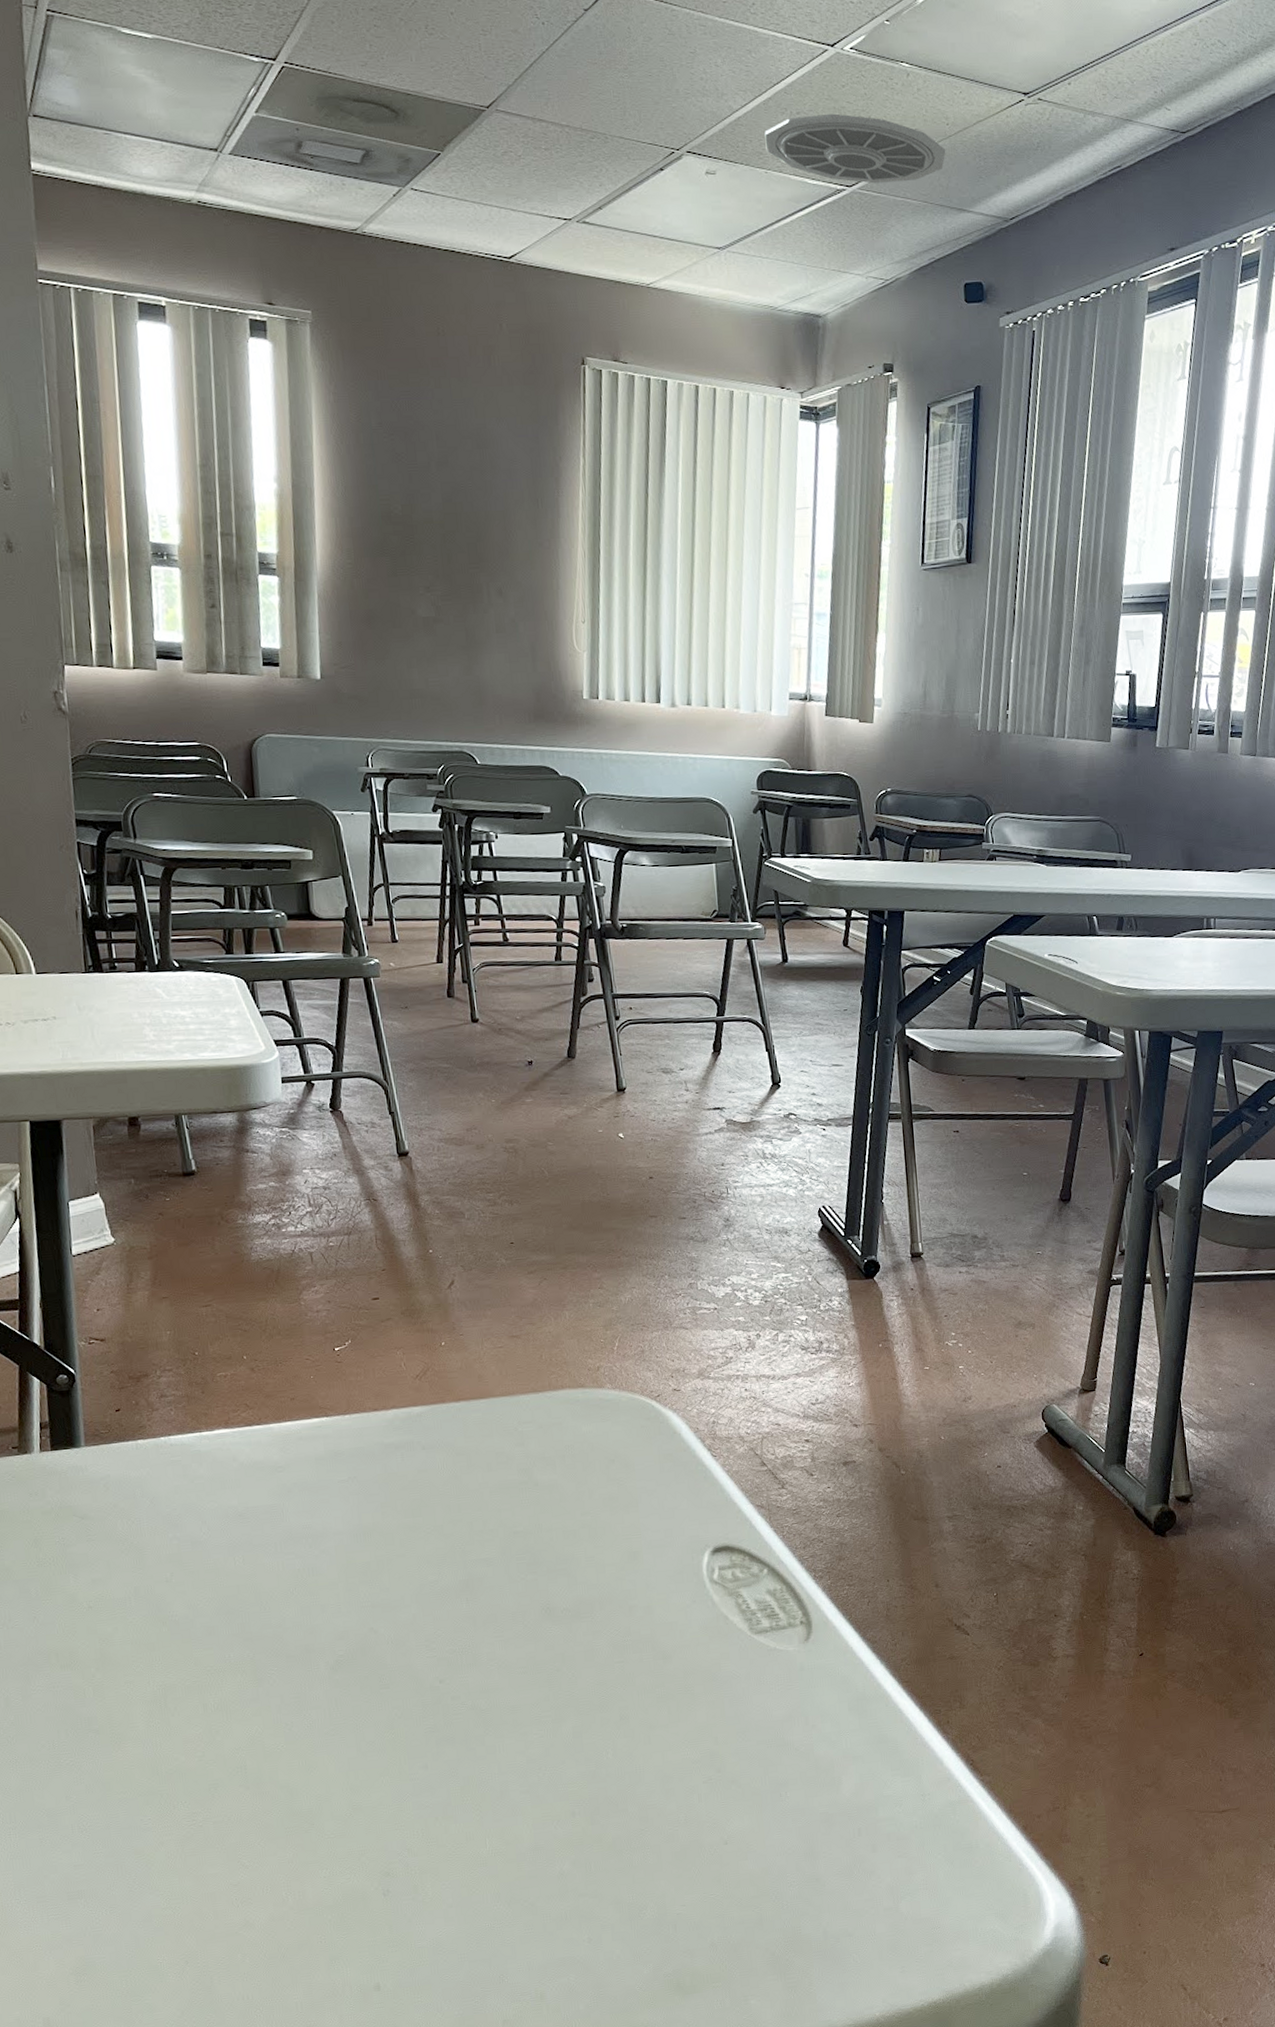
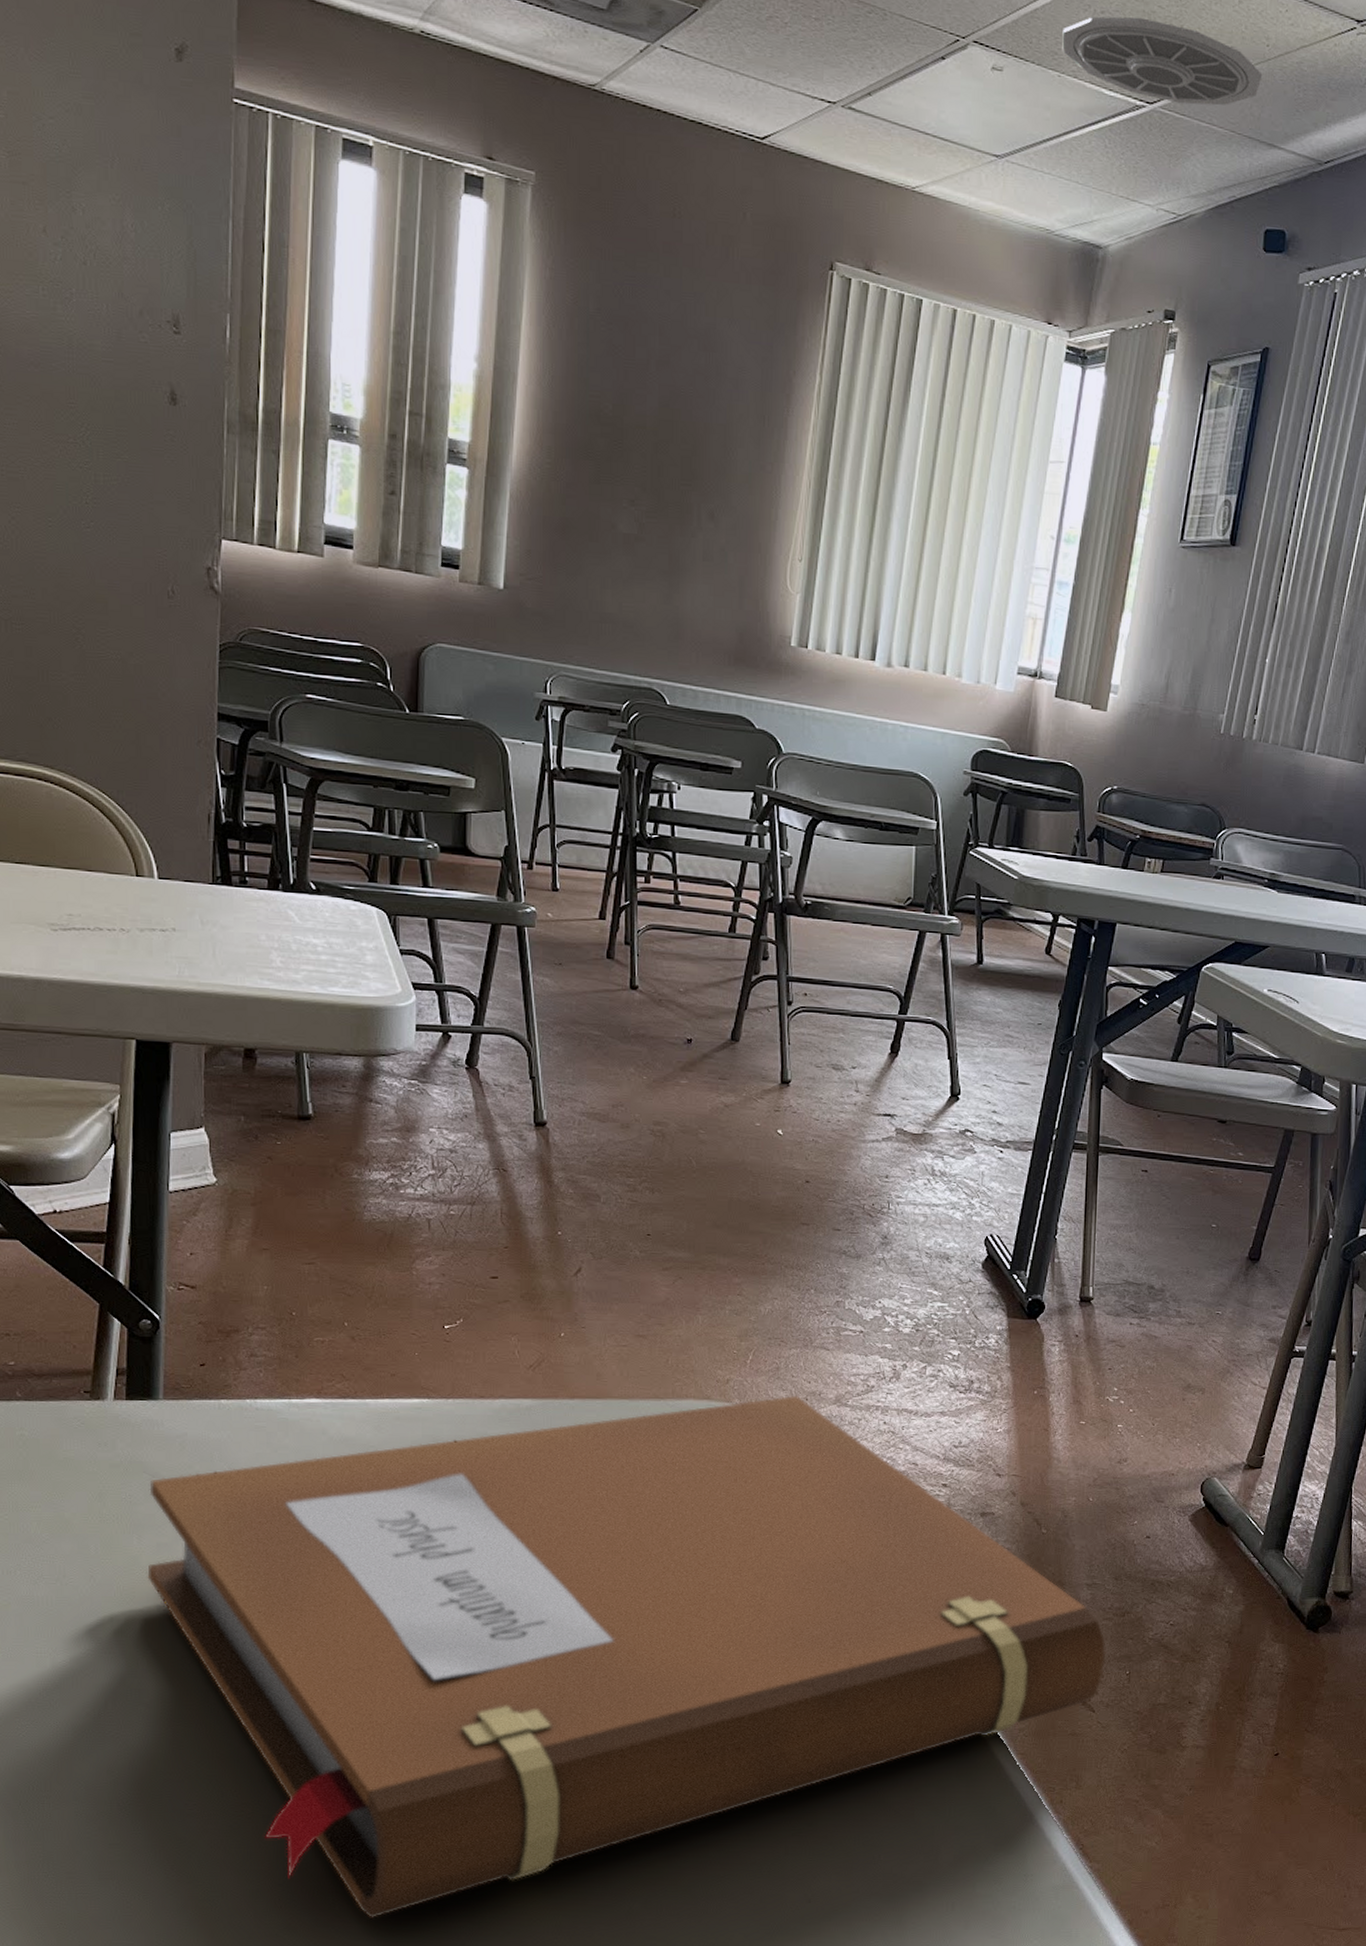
notebook: none [80,1373,974,1907] -> present [147,1395,1106,1918]

